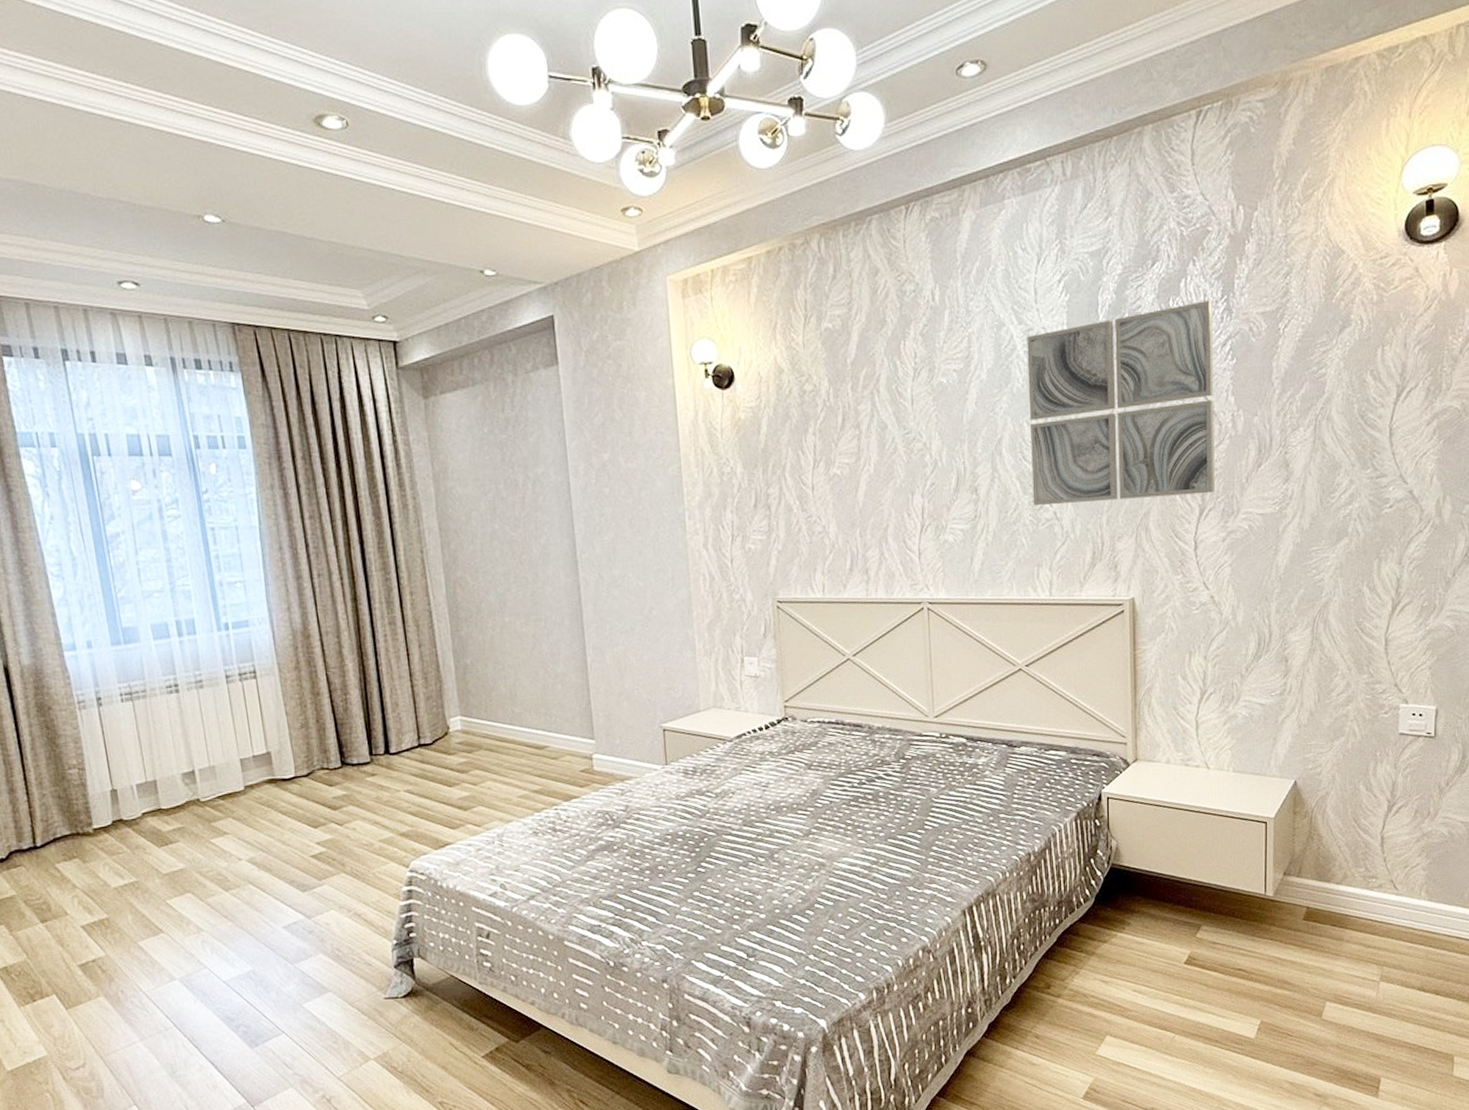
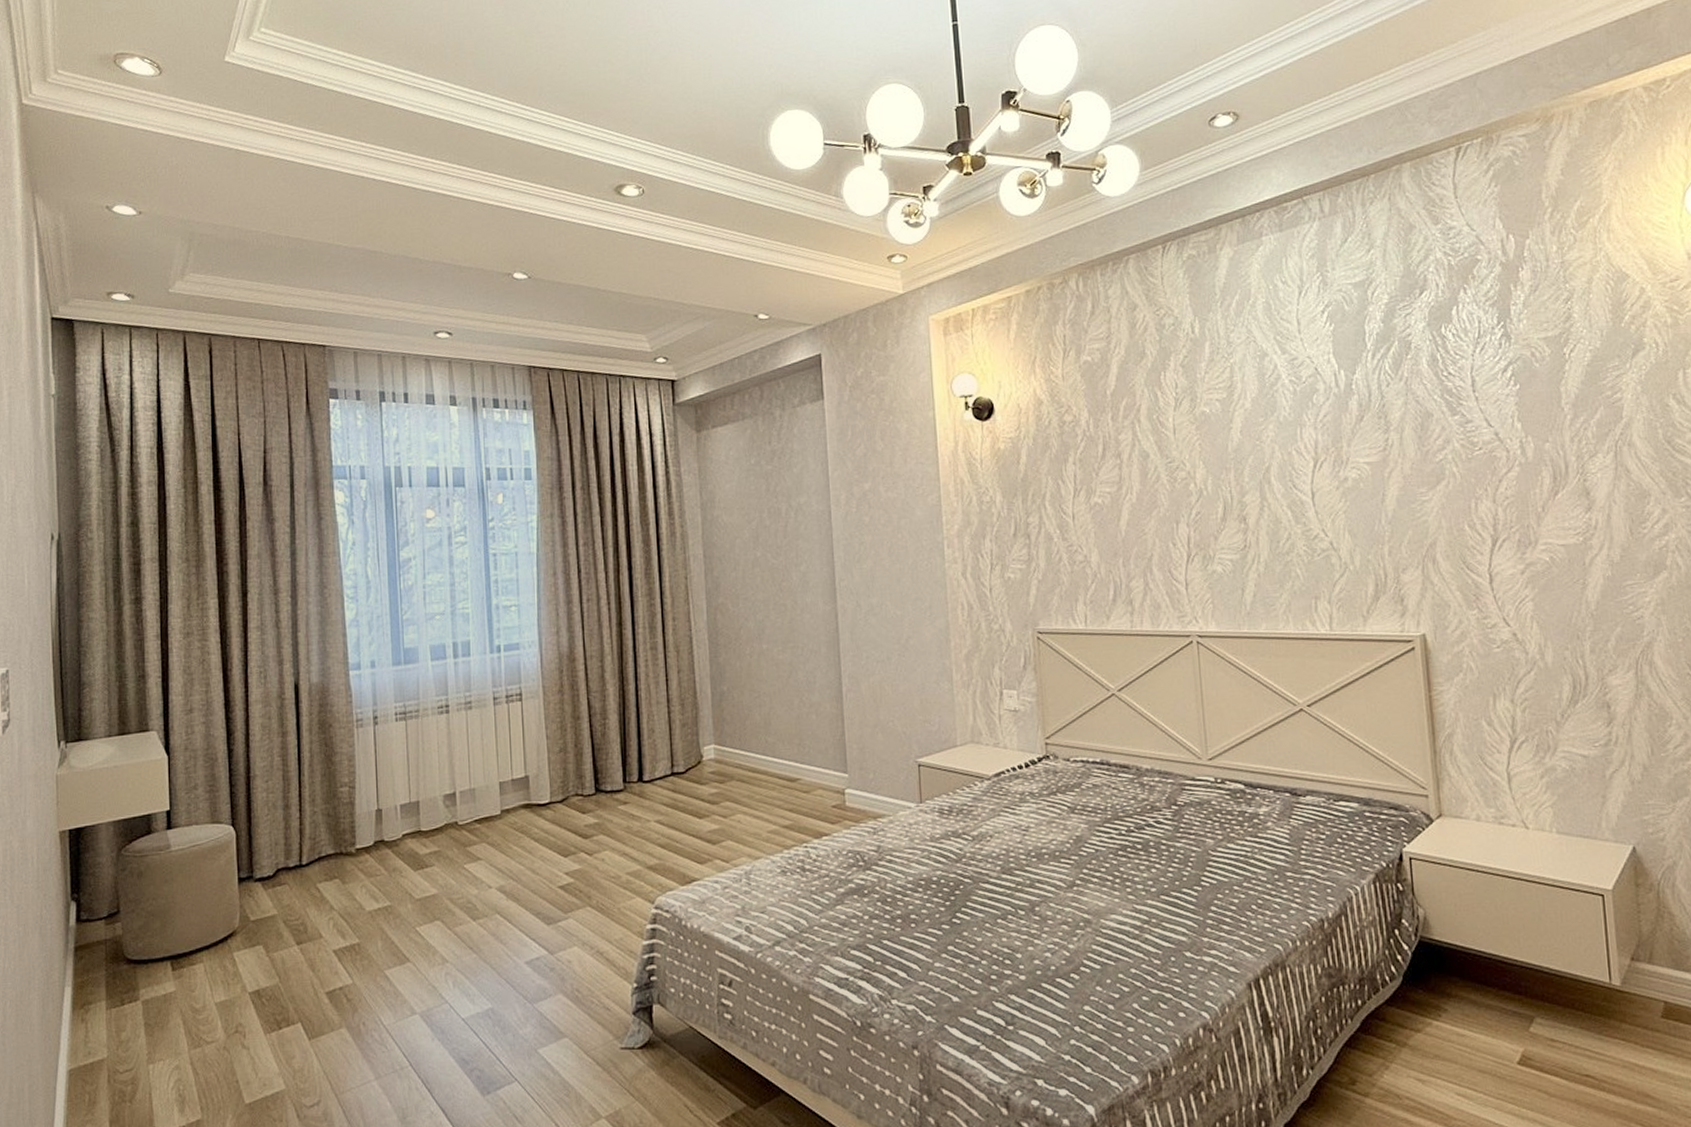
wall art: present [1027,299,1215,506] -> none [1291,326,1508,536]

